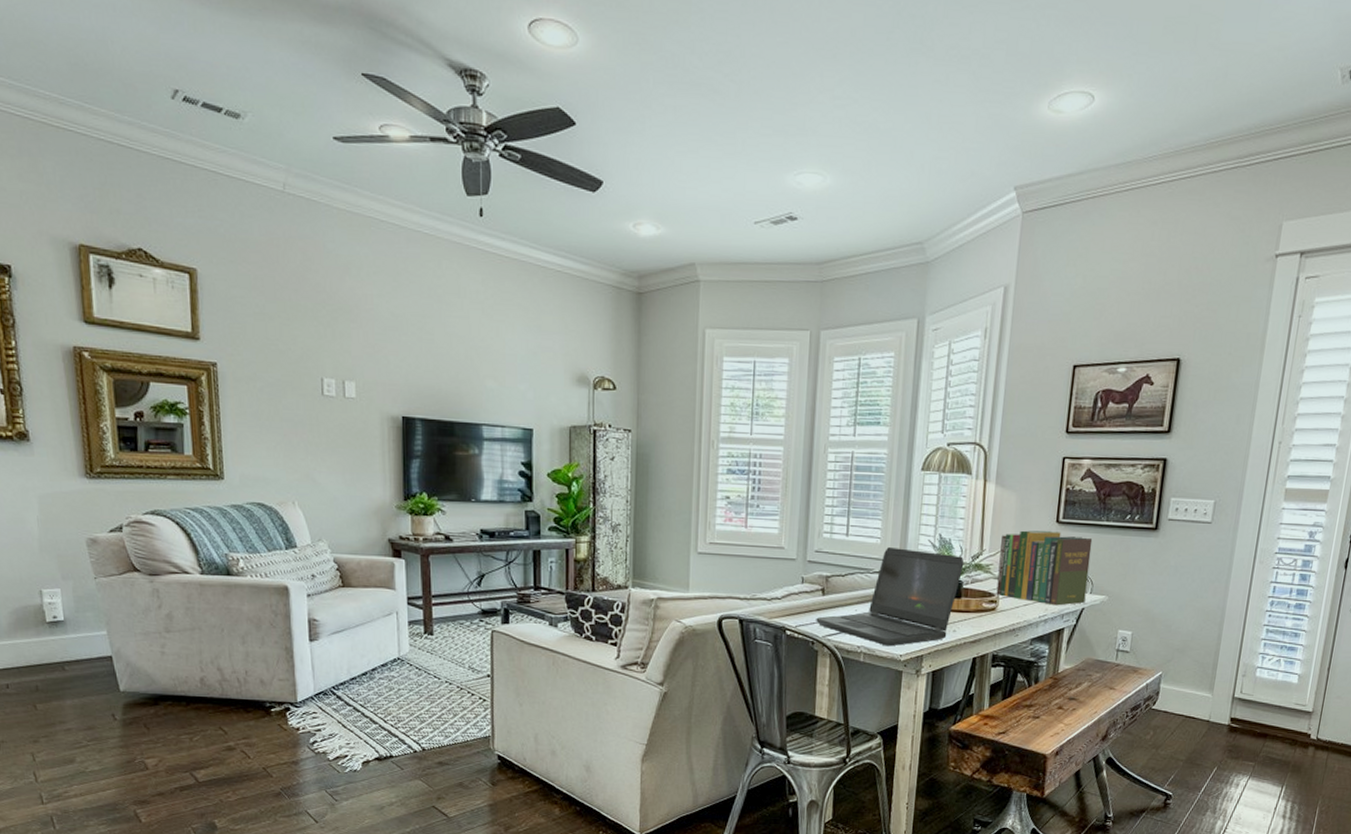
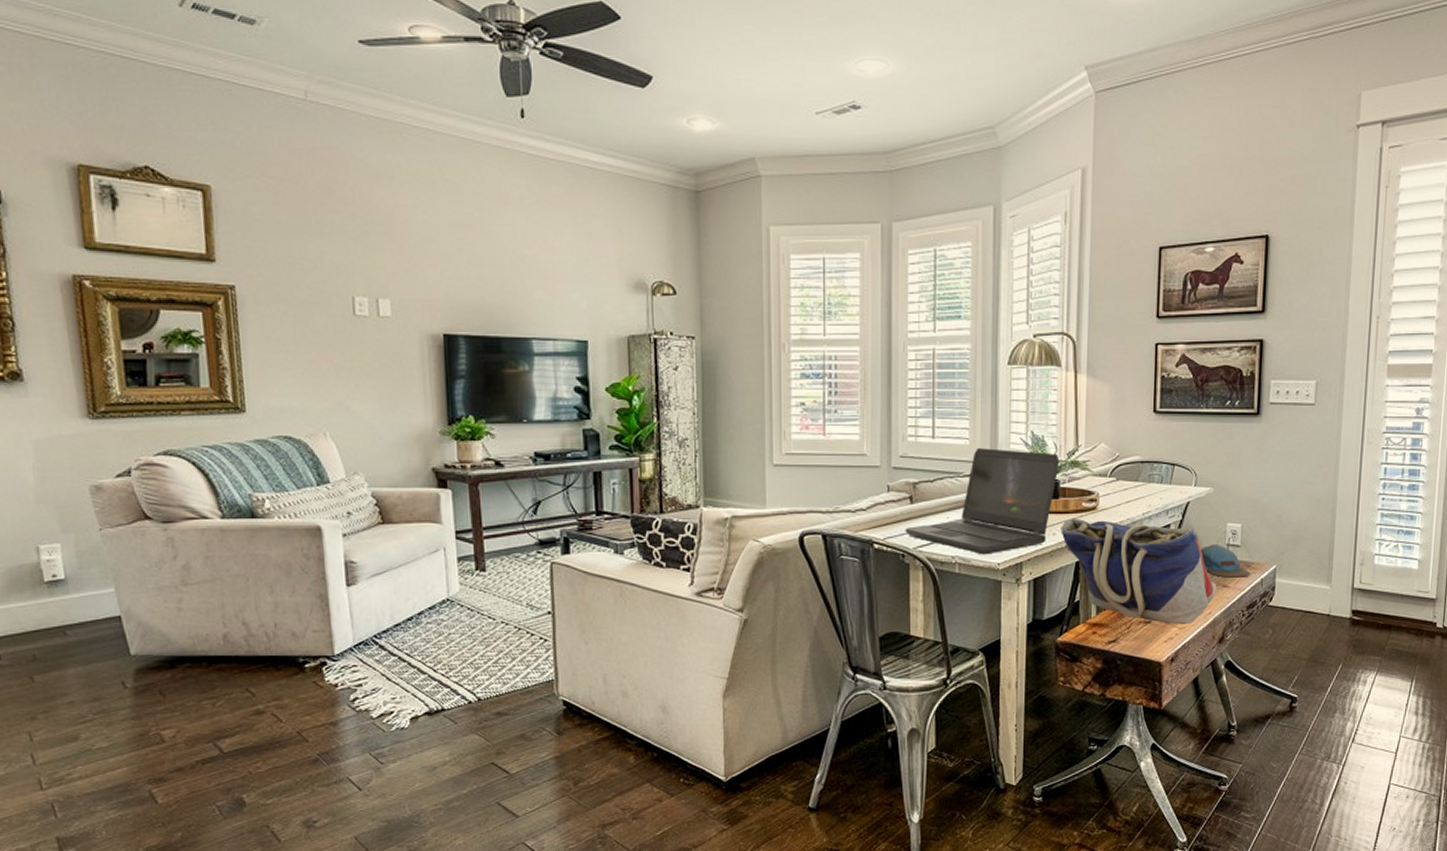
tote bag: none [961,617,1104,721] -> present [1061,518,1217,624]
books: present [996,530,1093,606] -> none [1096,421,1193,501]
baseball cap: none [1090,648,1138,681] -> present [1200,543,1251,578]

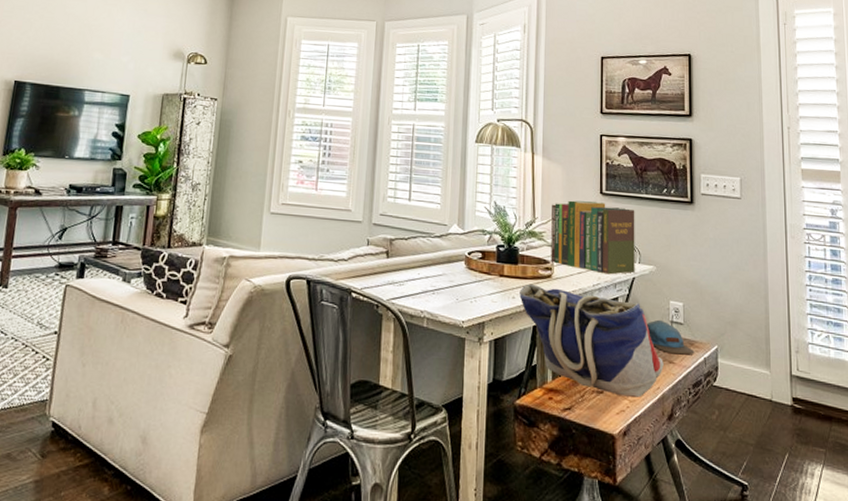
laptop computer: present [905,448,1060,555] -> none [380,213,519,312]
books: none [1096,421,1193,501] -> present [551,200,635,275]

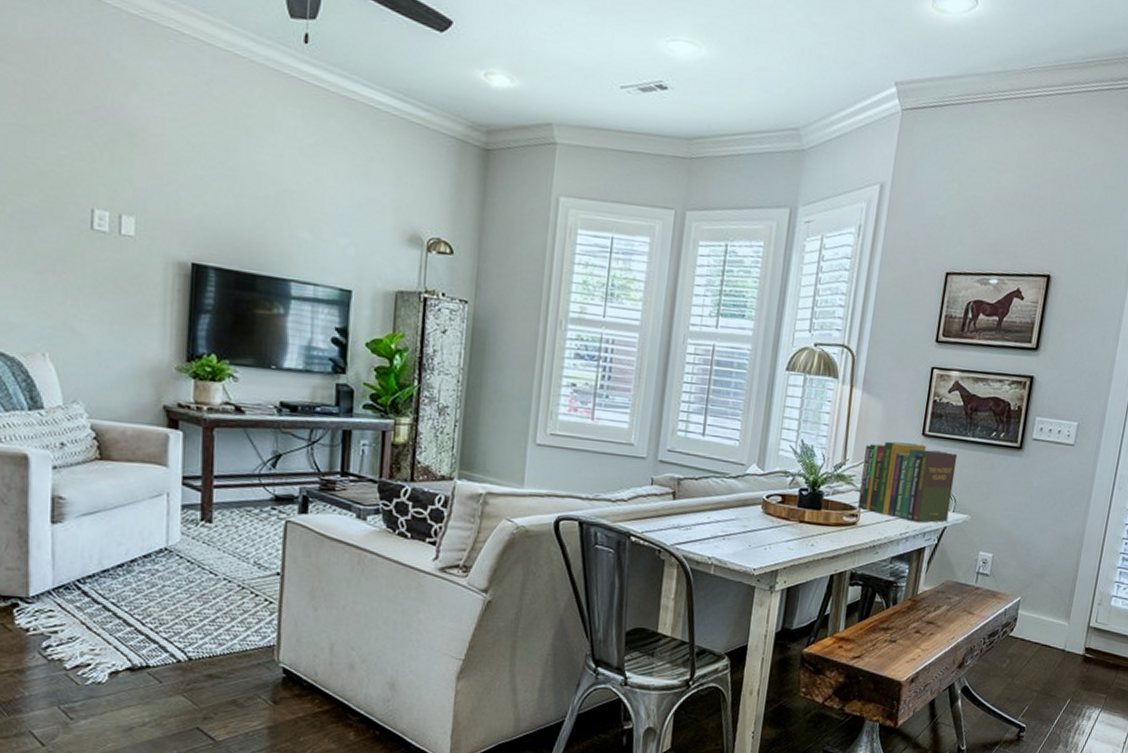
tote bag: present [519,283,664,397] -> none [819,531,963,647]
baseball cap: present [646,319,695,355] -> none [950,570,996,606]

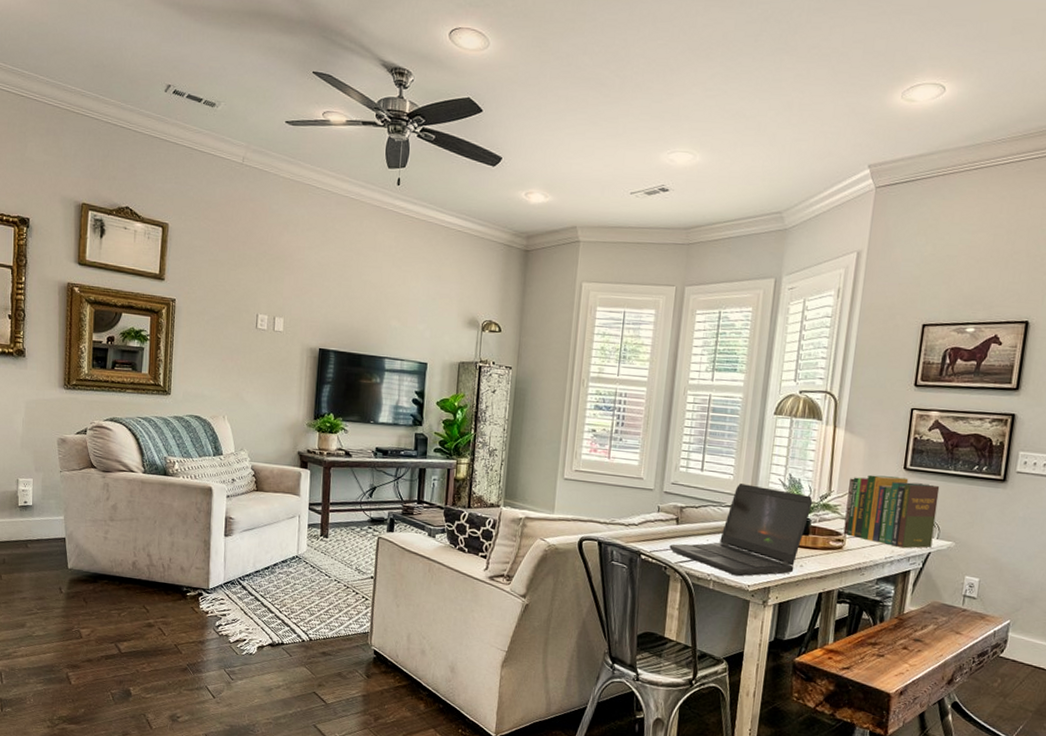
laptop computer: none [664,451,826,559] -> present [669,484,813,577]

